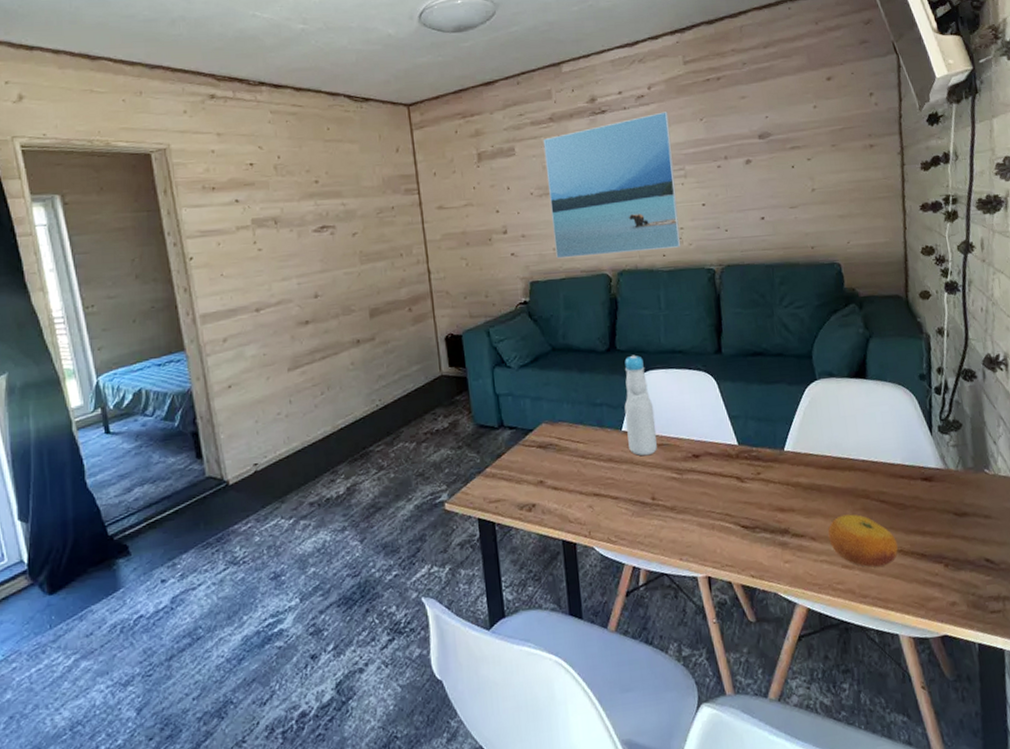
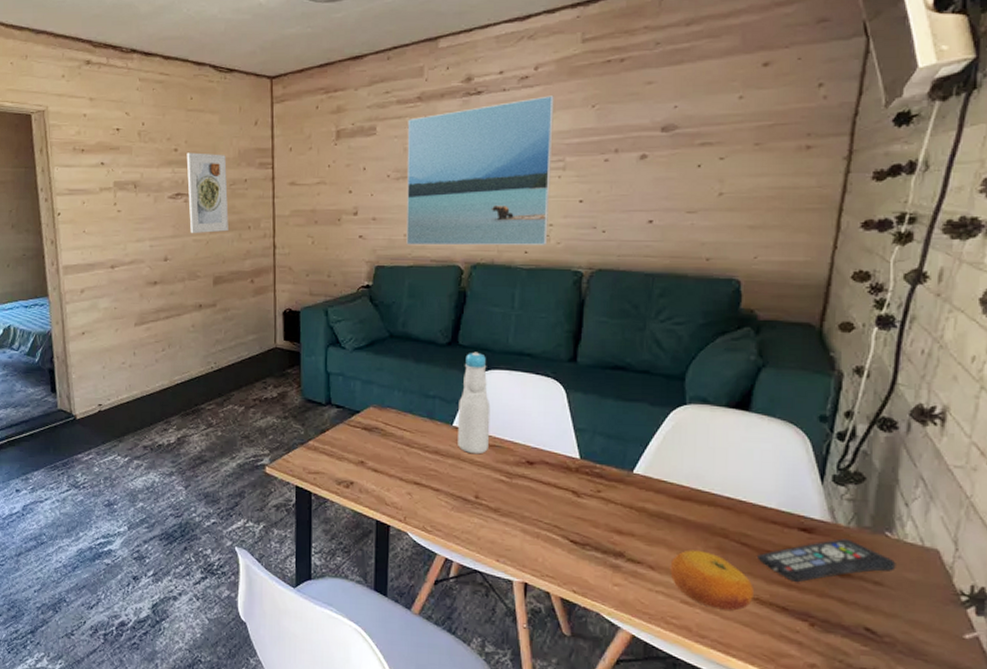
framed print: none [328,183,380,266] -> present [186,152,229,233]
remote control: none [895,481,998,528] -> present [757,538,896,582]

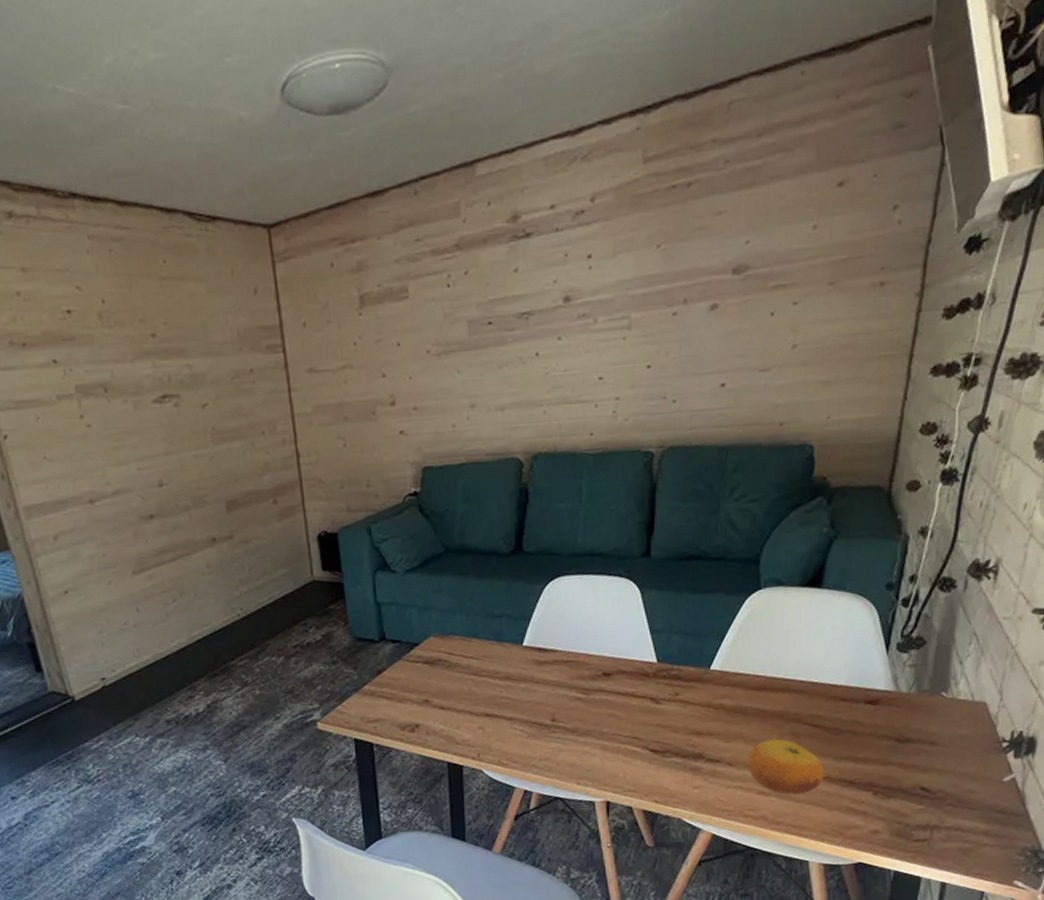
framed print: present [186,152,229,233] -> none [168,337,237,447]
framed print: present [406,95,554,246] -> none [445,234,615,438]
bottle: present [458,352,491,455] -> none [528,557,563,674]
remote control: present [757,538,896,582] -> none [828,705,950,755]

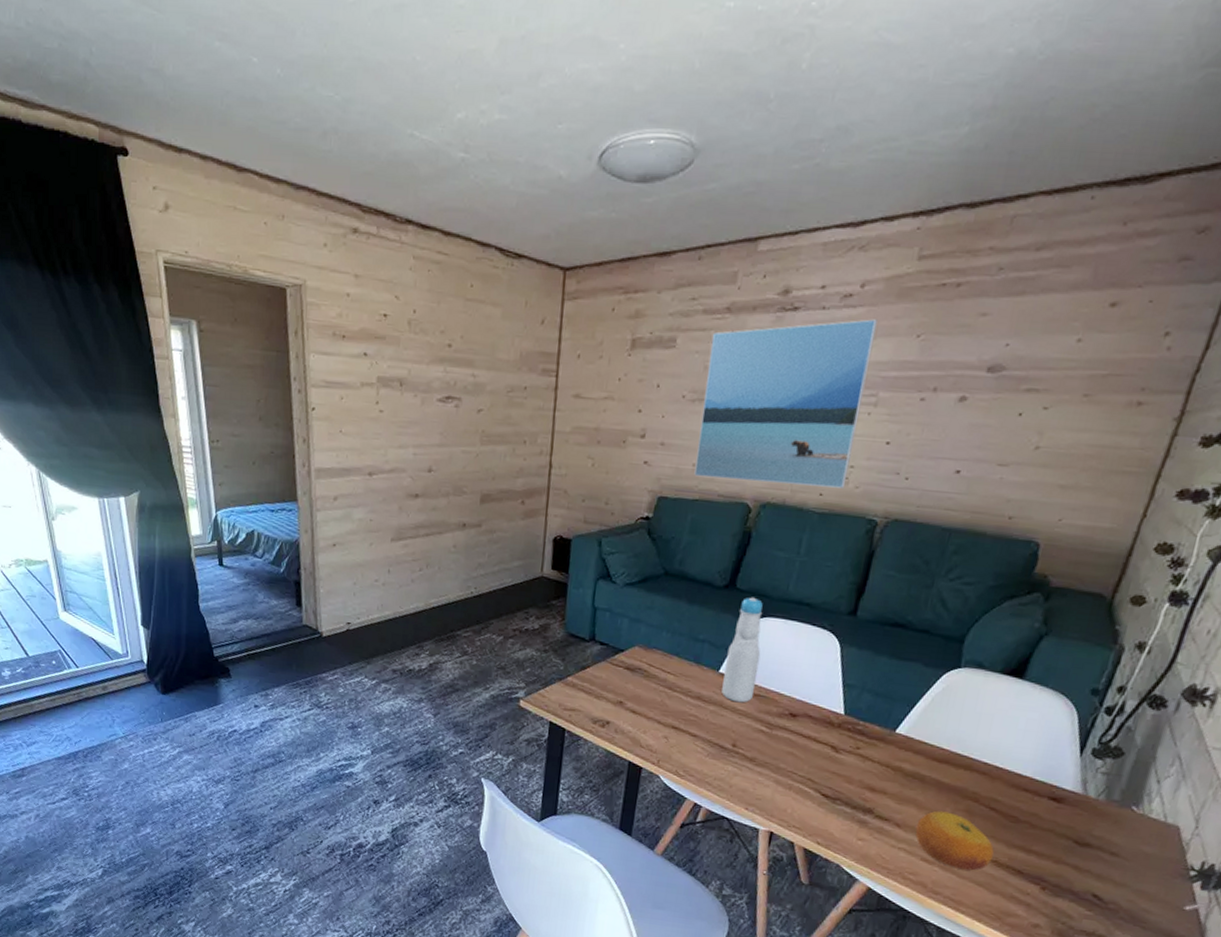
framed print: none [445,234,615,438] -> present [694,319,878,488]
bottle: none [528,557,563,674] -> present [721,597,763,703]

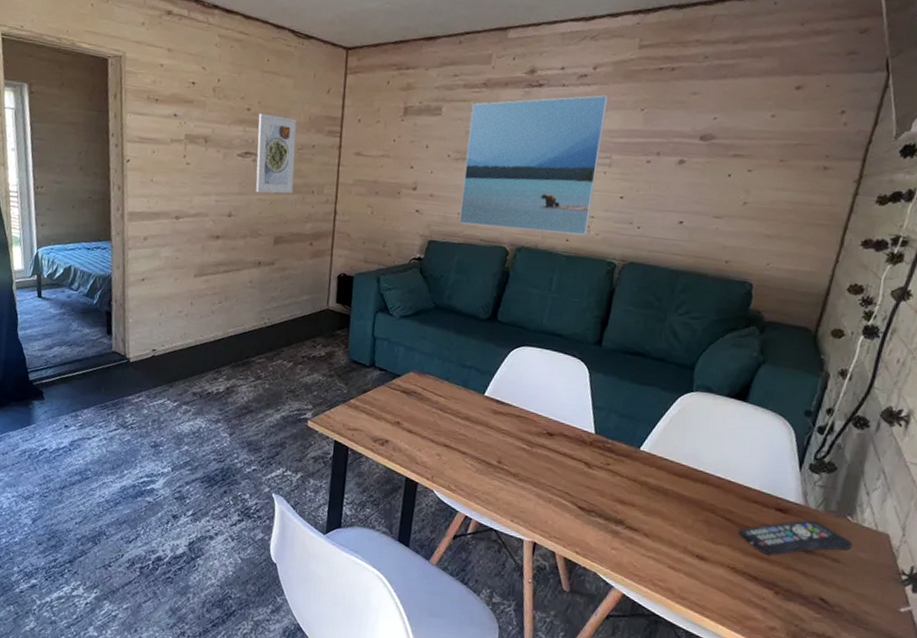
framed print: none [459,350,506,445] -> present [256,113,297,194]
bottle: present [721,597,763,703] -> none [487,328,521,423]
fruit: present [915,811,994,871] -> none [662,521,732,577]
remote control: none [1003,810,1136,848] -> present [738,519,853,556]

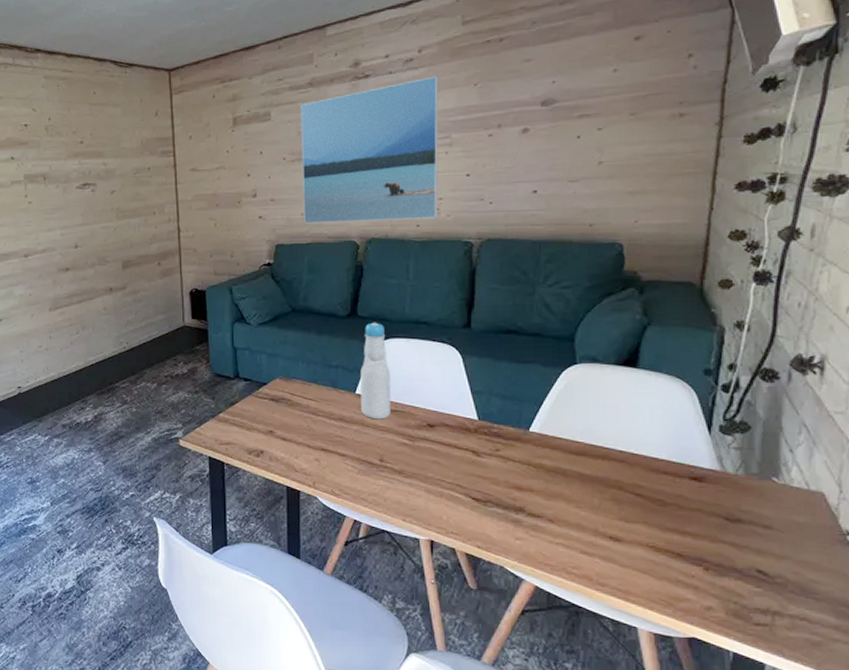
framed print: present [256,113,297,194] -> none [92,144,135,220]
bottle: none [487,328,521,423] -> present [360,322,392,420]
remote control: present [738,519,853,556] -> none [651,486,784,528]

